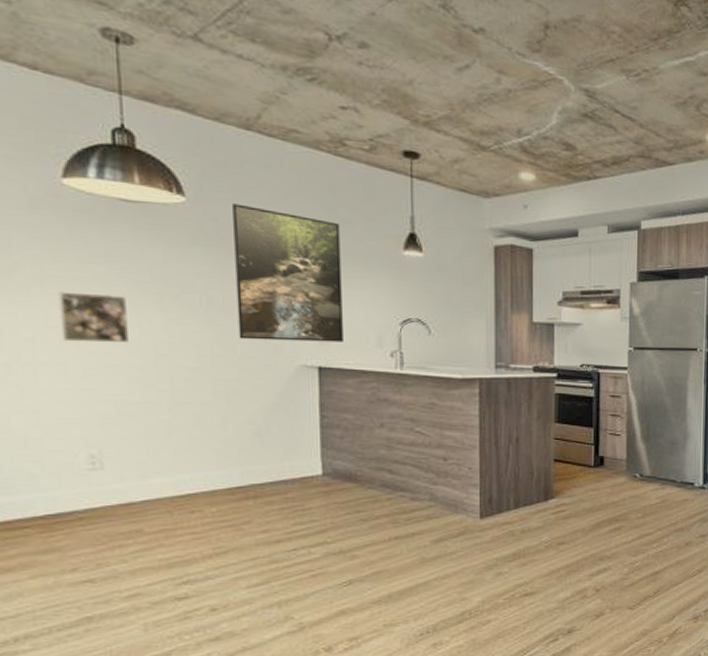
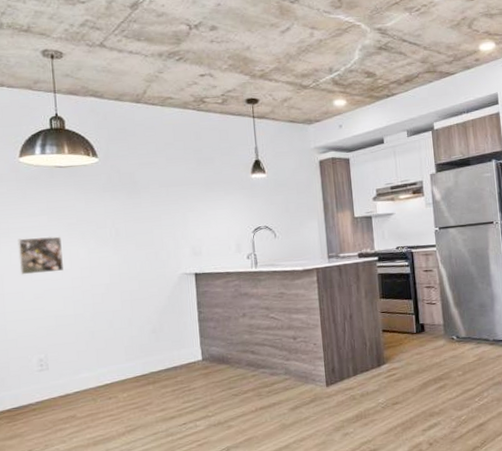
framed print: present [233,203,343,342] -> none [130,157,212,259]

